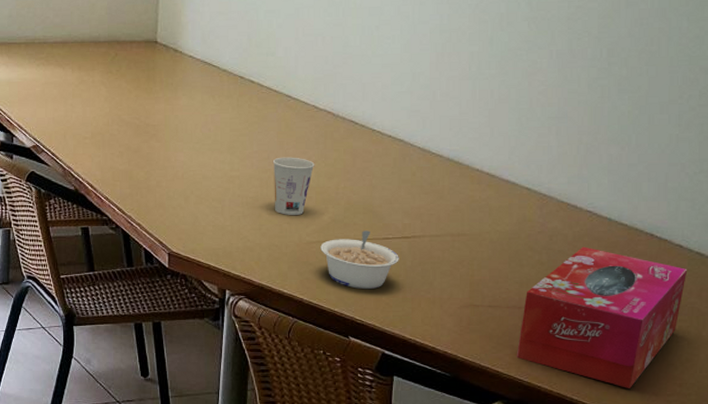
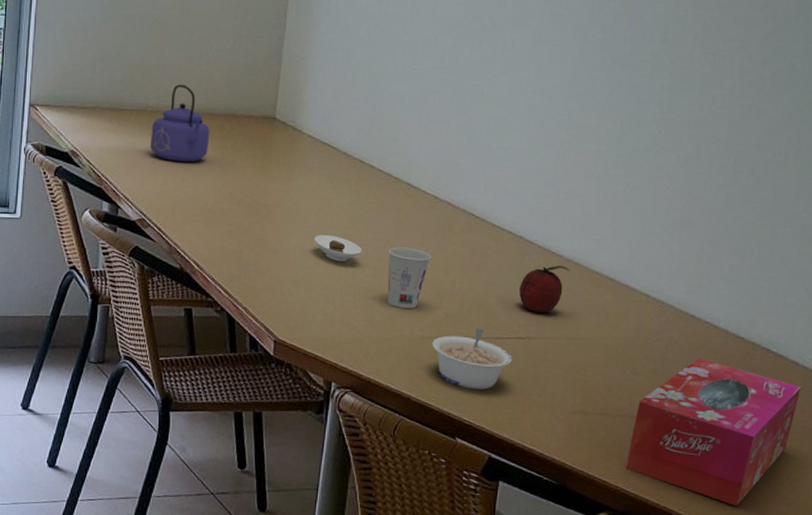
kettle: none [39,16,96,90] -> present [149,84,210,163]
saucer: none [201,150,248,174] -> present [314,235,362,262]
fruit: none [402,165,451,212] -> present [519,265,570,313]

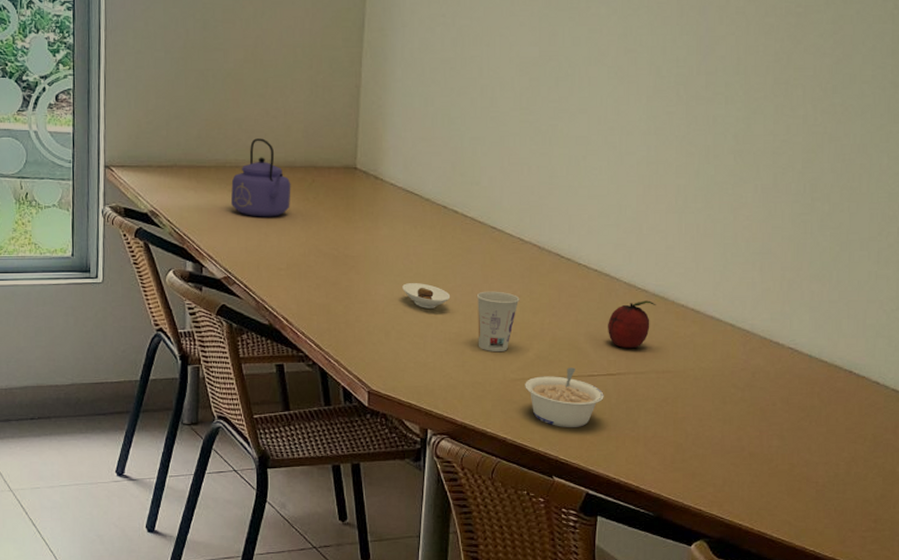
tissue box: present [624,358,802,506] -> none [718,383,884,525]

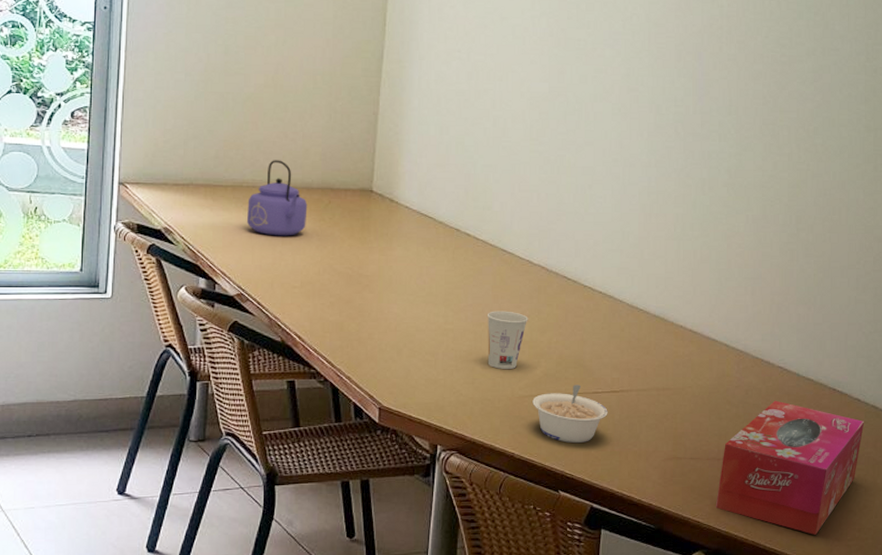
saucer: present [402,283,451,309] -> none [415,302,462,327]
fruit: present [608,300,656,349] -> none [612,321,657,367]
tissue box: none [718,383,884,525] -> present [715,400,865,535]

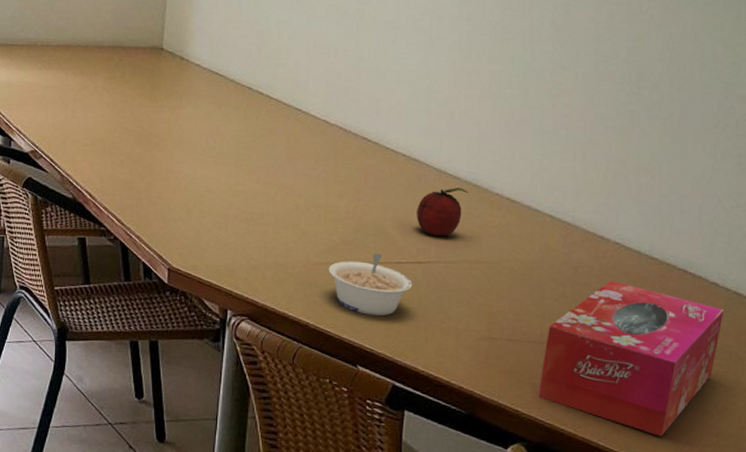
kettle: present [246,160,308,236] -> none [40,19,99,94]
cup: present [487,311,528,370] -> none [280,172,325,235]
fruit: none [612,321,657,367] -> present [417,187,469,237]

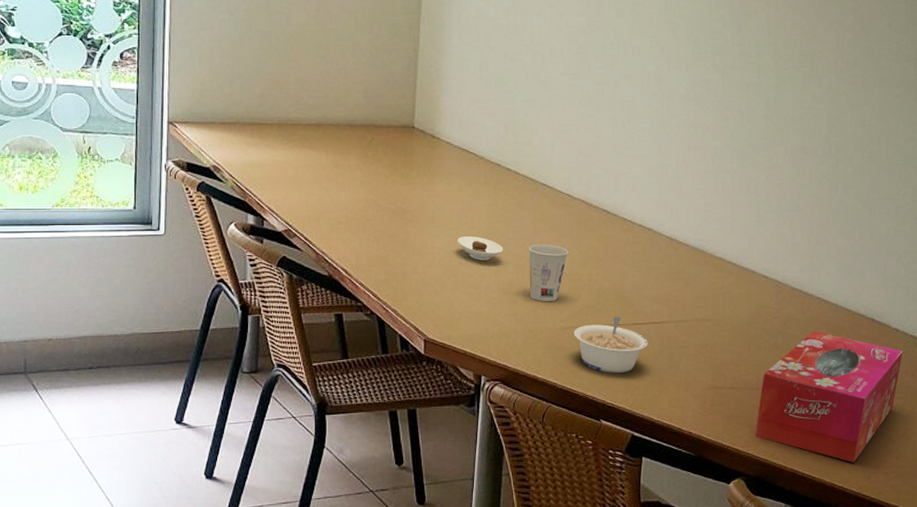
saucer: none [205,162,254,188] -> present [457,236,504,261]
cup: none [280,172,325,235] -> present [528,244,569,302]
fruit: present [417,187,469,237] -> none [651,253,696,299]

